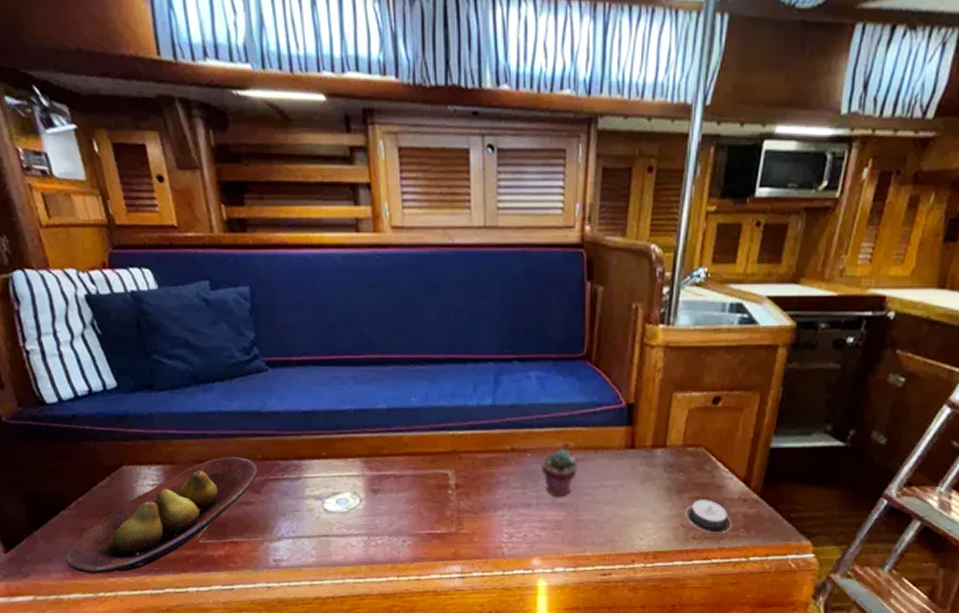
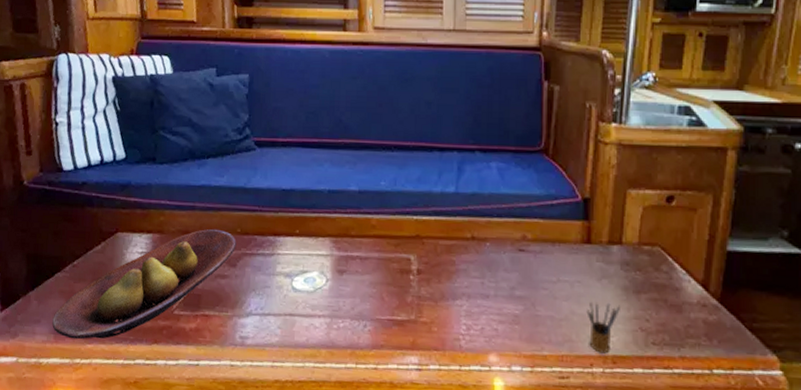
potted succulent: present [541,448,579,497] -> none [500,239,536,290]
pencil box: none [629,503,662,552] -> present [586,302,620,355]
architectural model: present [685,500,733,534] -> none [643,302,693,341]

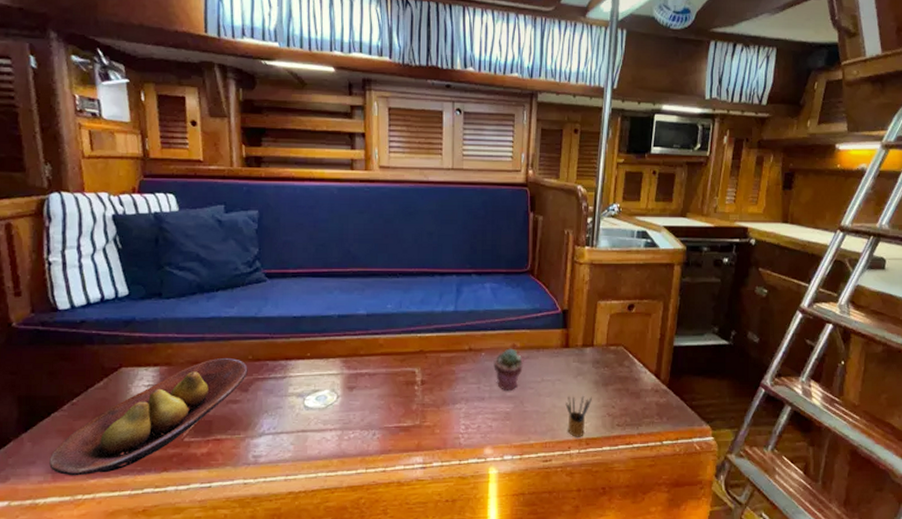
potted succulent: none [500,239,536,290] -> present [493,348,524,390]

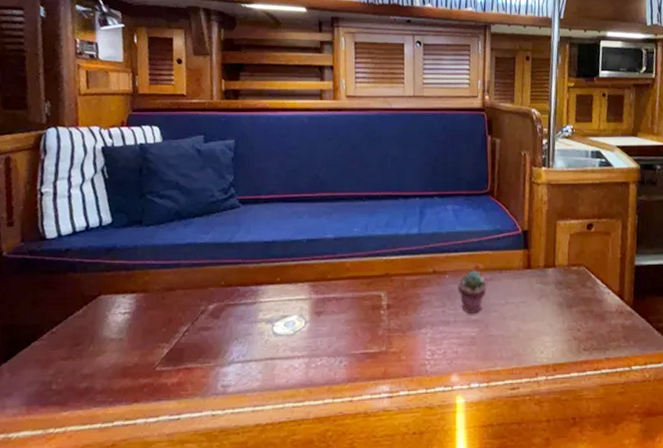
fruit bowl: present [49,358,248,476] -> none [25,284,220,409]
pencil box: present [565,395,592,439] -> none [530,318,557,364]

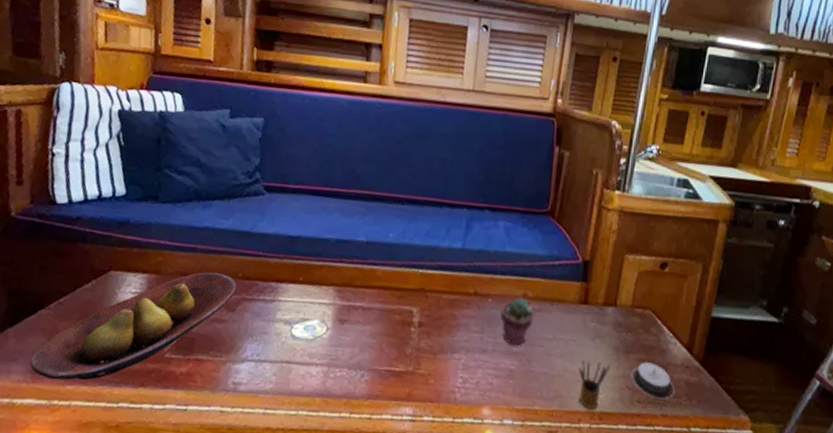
fruit bowl: none [25,284,220,409] -> present [30,272,237,381]
pencil box: none [530,318,557,364] -> present [578,360,610,411]
architectural model: none [575,313,615,345] -> present [630,362,675,400]

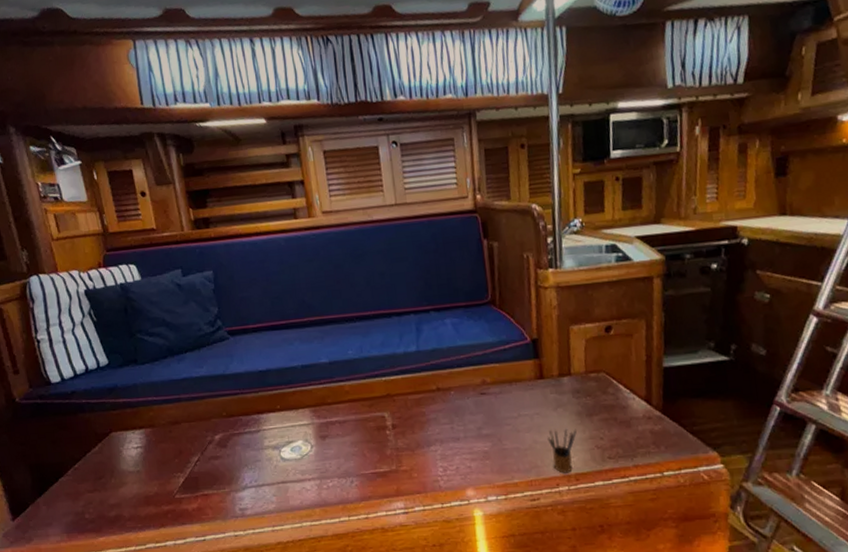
fruit bowl: present [30,272,237,381] -> none [63,416,224,535]
potted succulent: present [500,297,535,346] -> none [464,384,498,429]
architectural model: present [630,362,675,400] -> none [597,420,643,452]

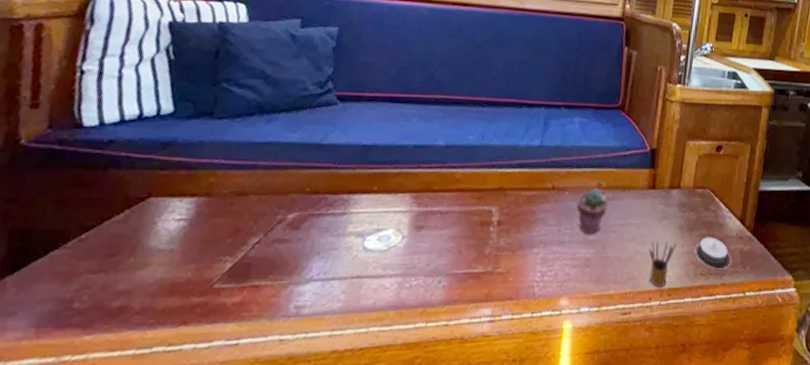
potted succulent: none [464,384,498,429] -> present [576,188,609,234]
architectural model: none [597,420,643,452] -> present [694,237,732,270]

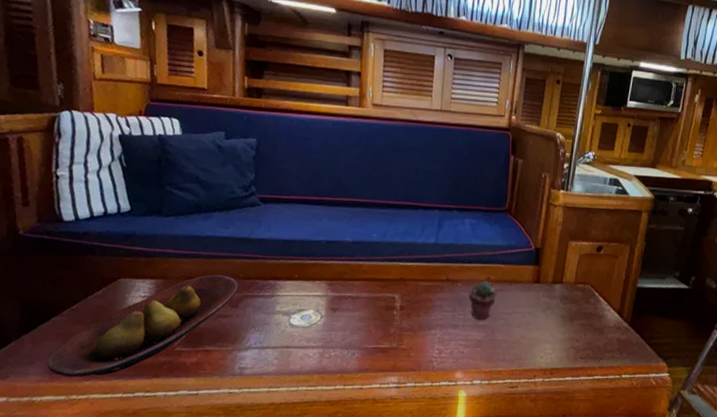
fruit bowl: none [34,190,303,331] -> present [47,275,239,378]
pencil box: present [648,241,676,289] -> none [533,328,558,368]
architectural model: present [694,237,732,270] -> none [575,326,610,355]

